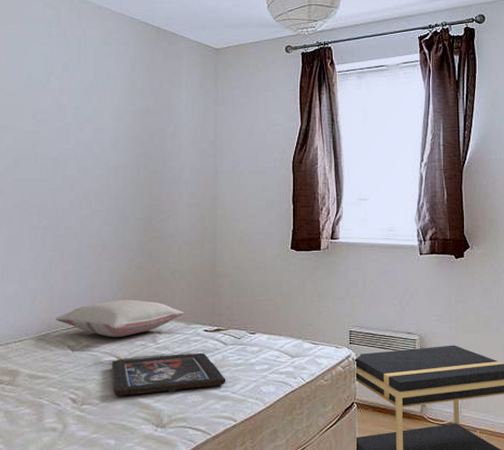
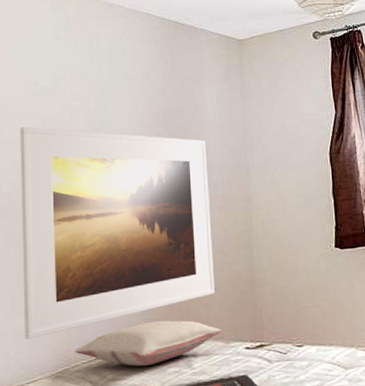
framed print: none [13,116,181,305] -> present [20,126,215,339]

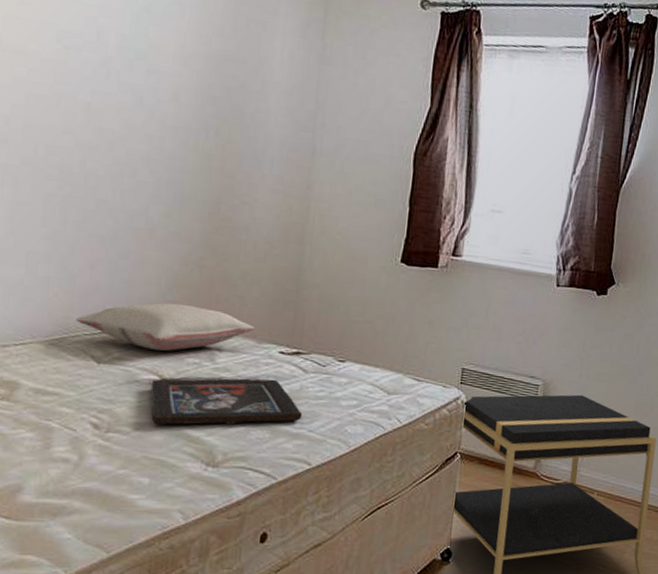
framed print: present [20,126,215,339] -> none [15,34,267,296]

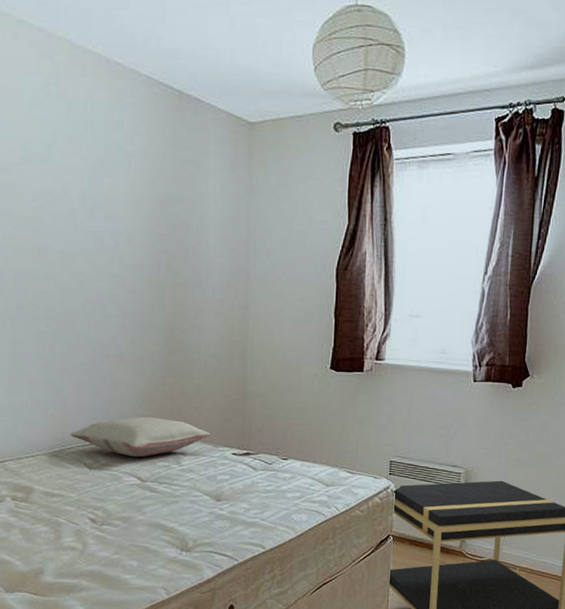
religious icon: present [150,378,303,426] -> none [132,477,255,518]

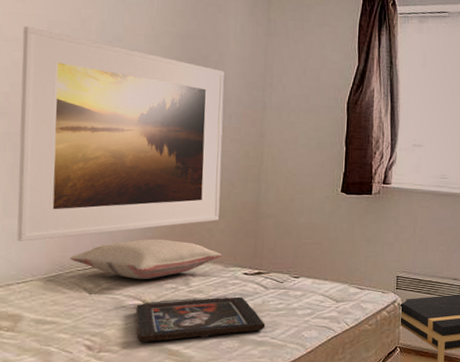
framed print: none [10,197,207,417] -> present [17,26,224,241]
religious icon: none [132,477,255,518] -> present [135,296,266,343]

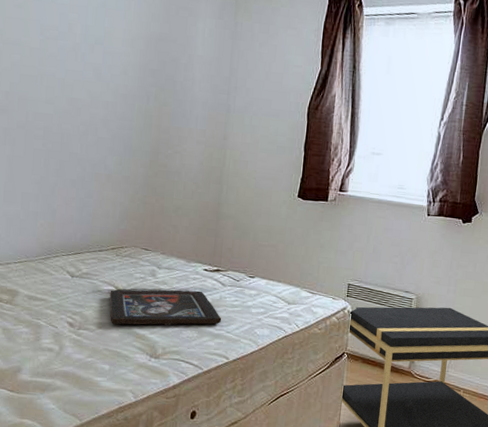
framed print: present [17,26,224,241] -> none [14,30,193,227]
pillow: present [70,238,222,280] -> none [56,230,185,269]

